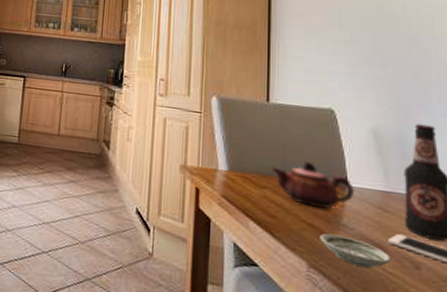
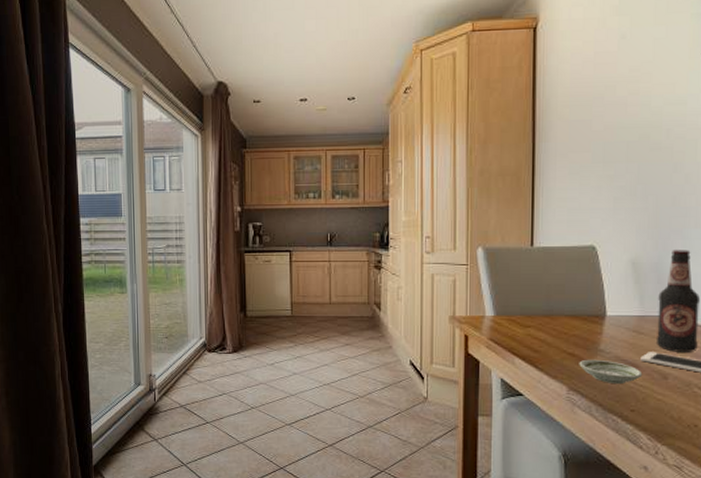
teapot: present [271,161,354,209] -> none [535,297,611,338]

